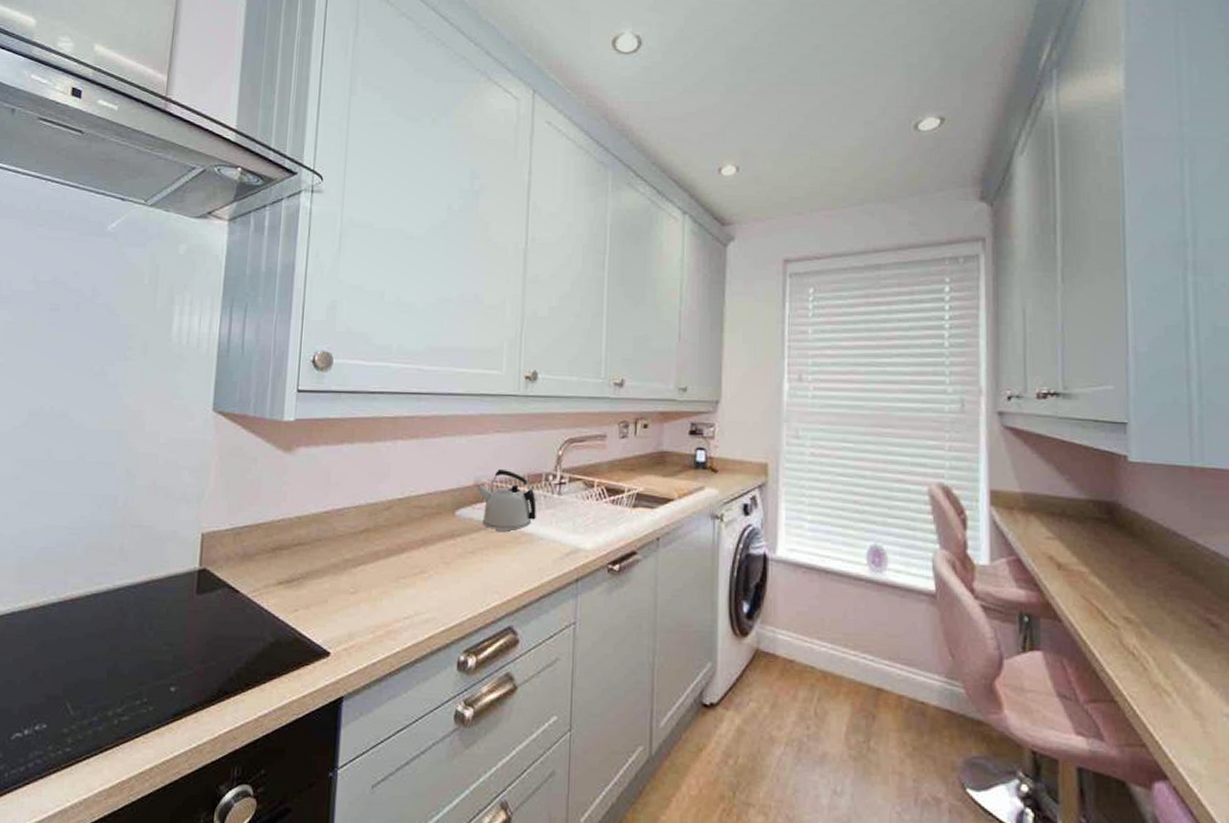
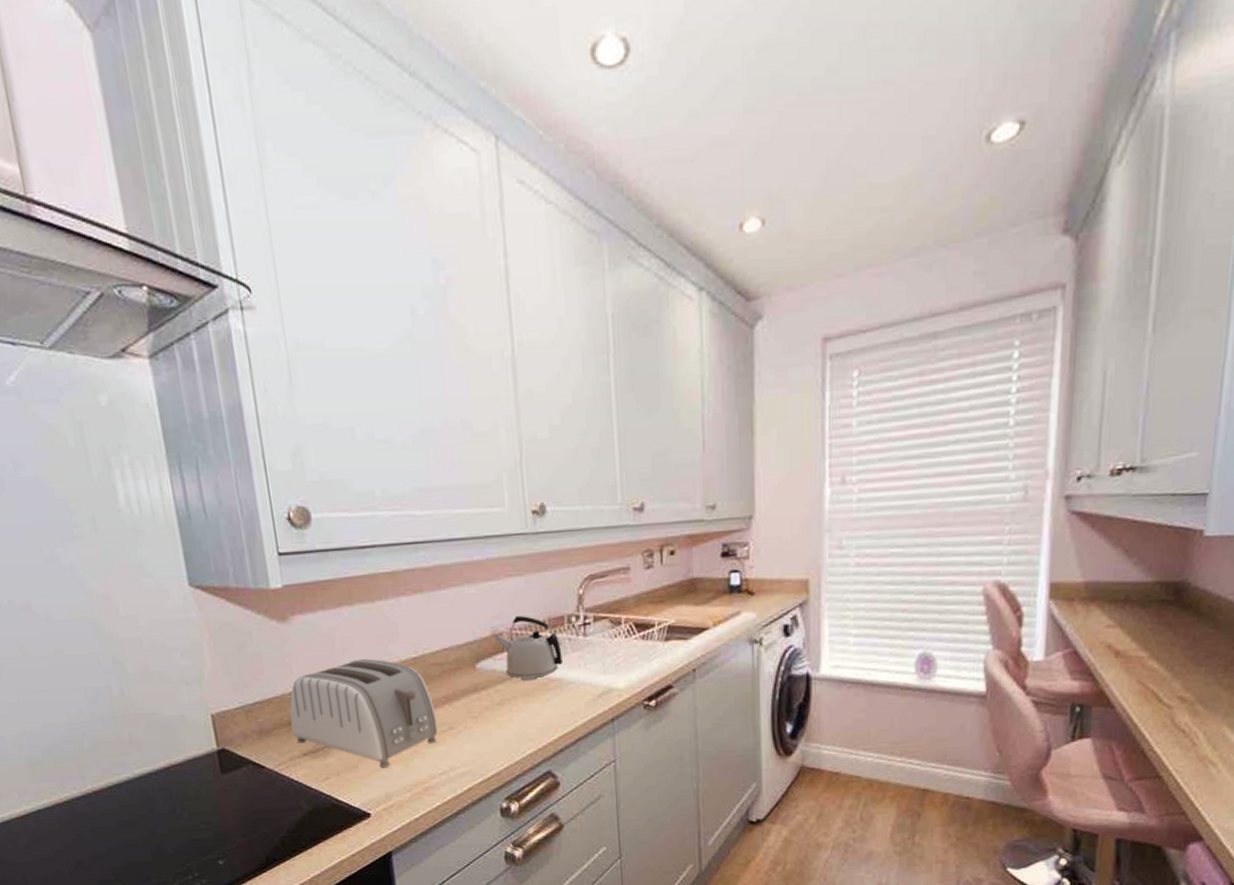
toaster: none [273,494,411,605] -> present [290,658,438,767]

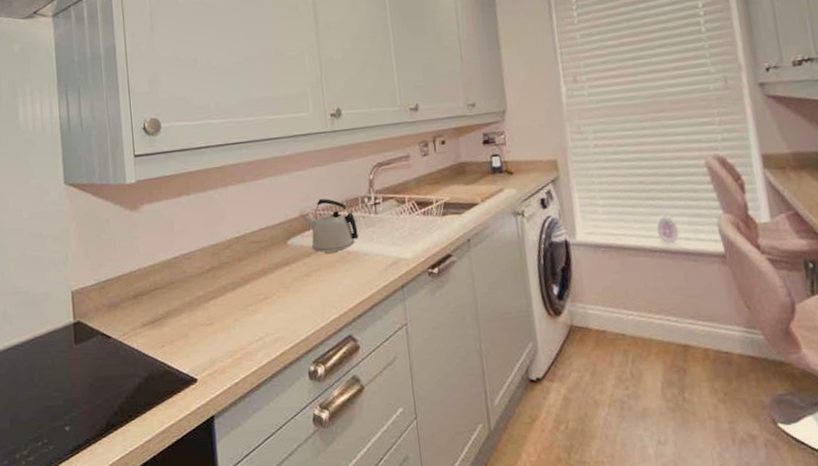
toaster: present [290,658,438,767] -> none [134,239,256,335]

